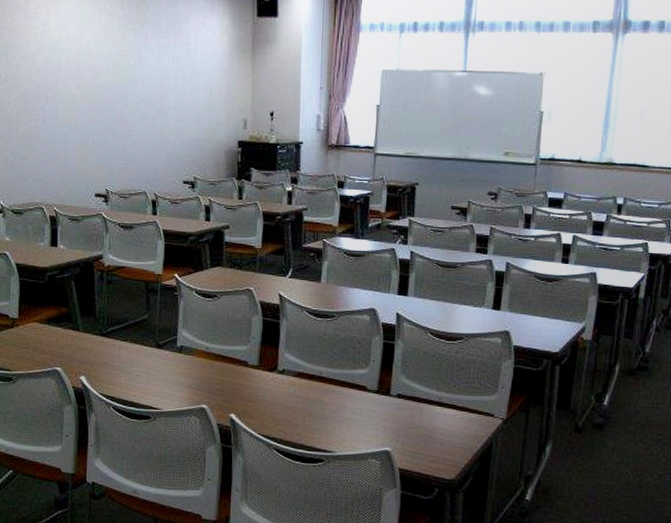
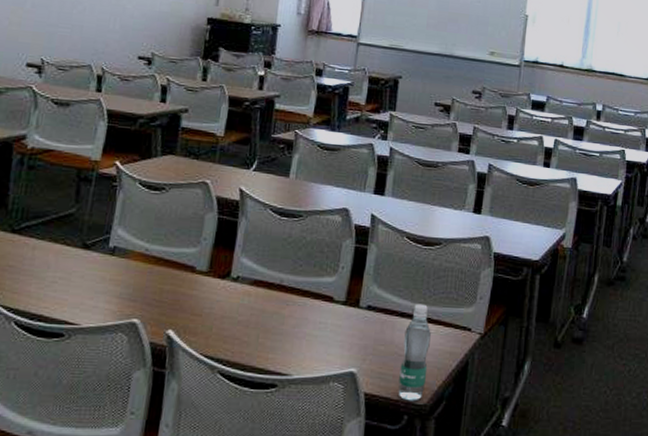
bottle: none [428,392,456,477] -> present [398,303,431,401]

